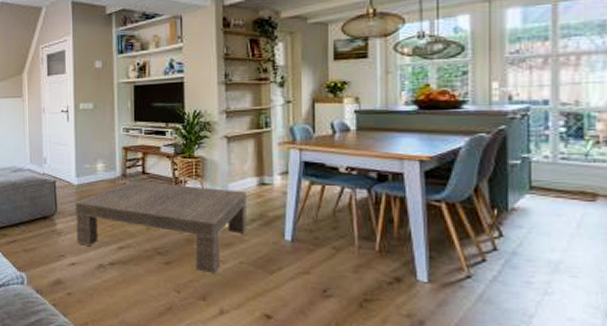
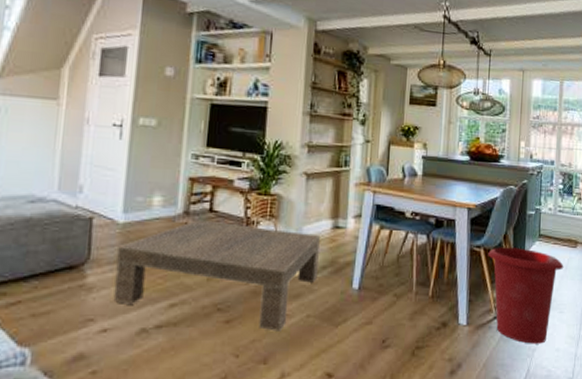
waste bin: none [452,201,575,310] -> present [488,247,564,344]

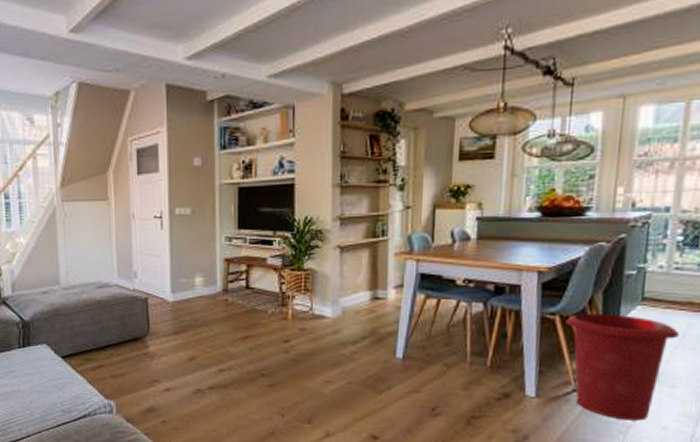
coffee table: present [113,220,320,331] -> none [171,296,358,396]

